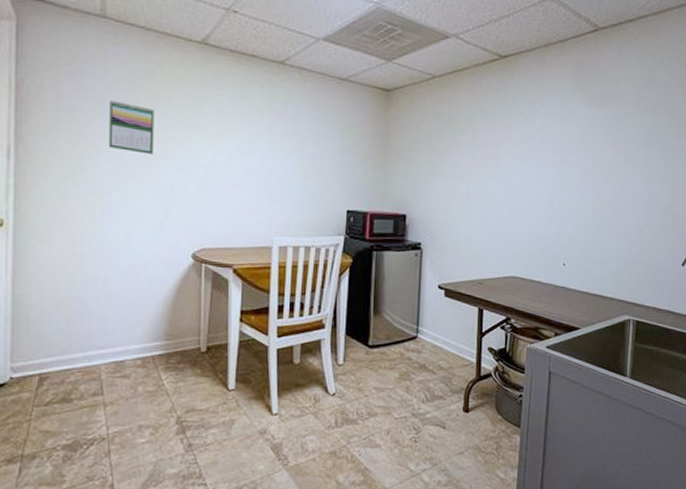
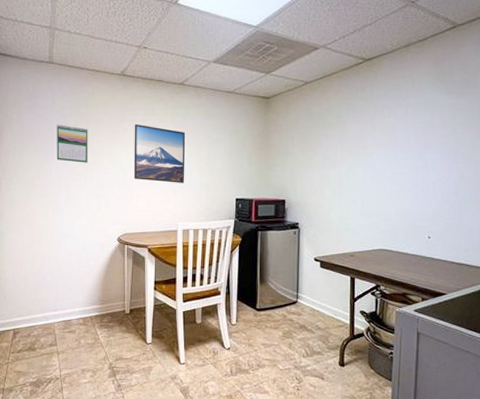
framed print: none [215,108,286,188] -> present [133,123,186,183]

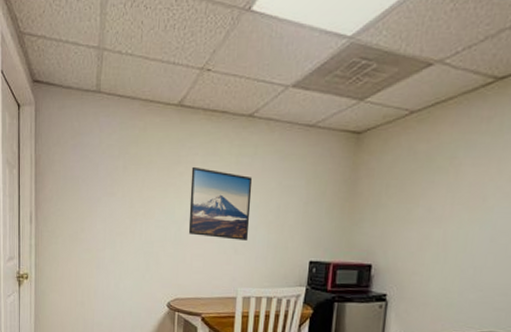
calendar: present [56,124,88,163] -> none [102,167,138,214]

